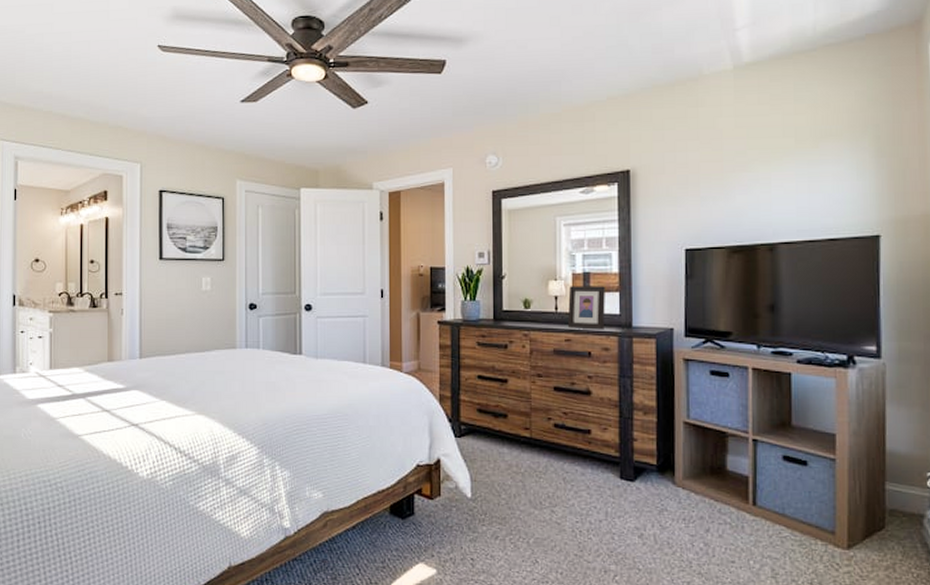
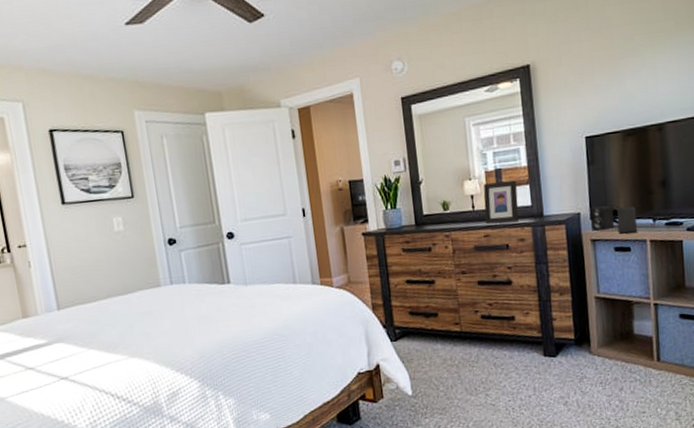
speaker: none [684,323,739,358] -> present [590,205,637,234]

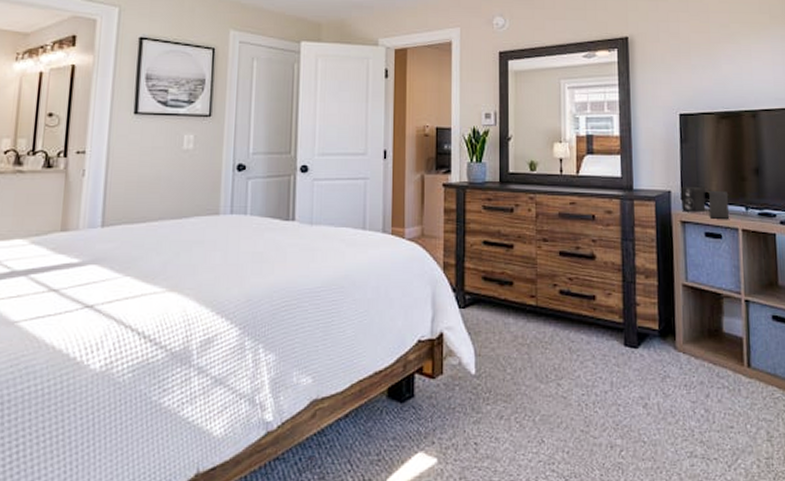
picture frame: present [483,180,519,225] -> none [572,148,608,193]

